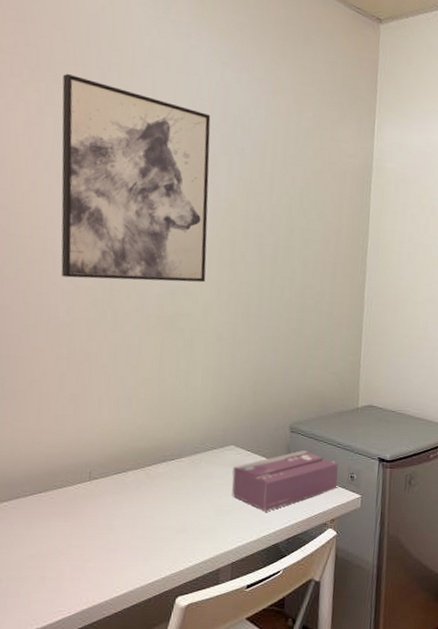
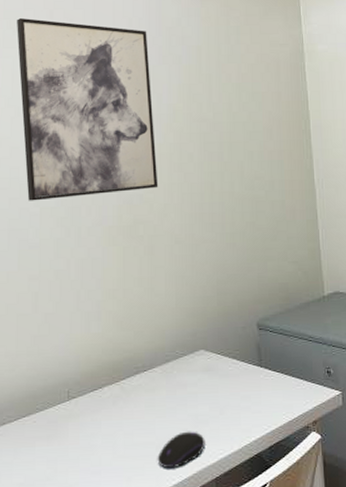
computer mouse: none [176,519,226,551] -> present [157,431,205,468]
tissue box: present [232,449,338,512] -> none [205,347,315,419]

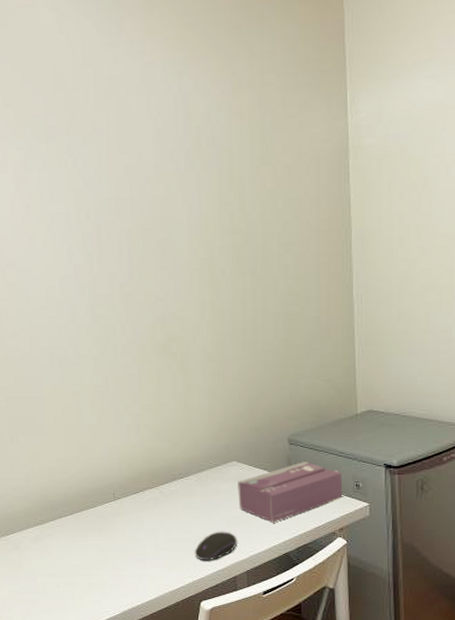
wall art: present [17,18,159,201] -> none [39,124,190,320]
tissue box: none [205,347,315,419] -> present [238,461,343,523]

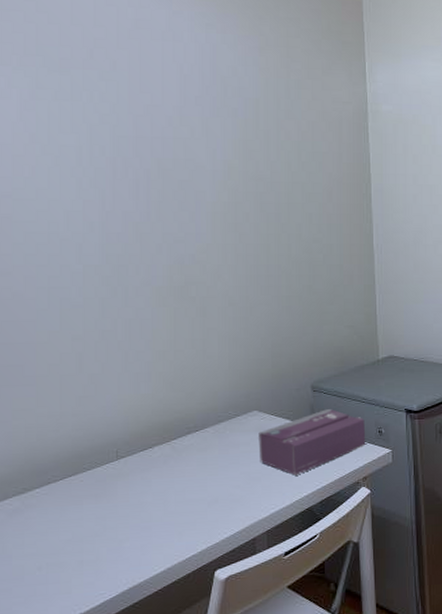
computer mouse: present [194,531,238,560] -> none [209,487,257,523]

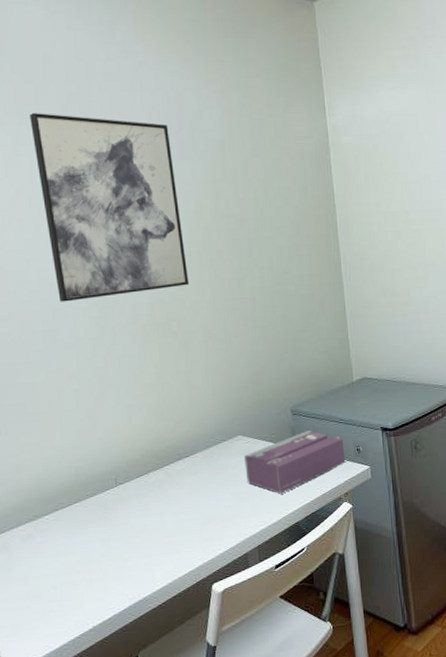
wall art: none [52,56,212,258] -> present [30,113,190,302]

